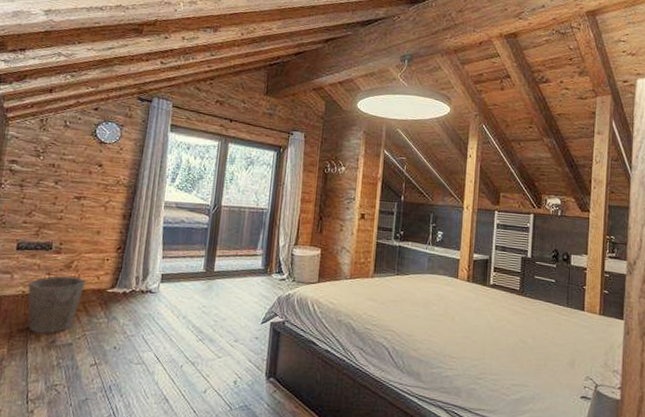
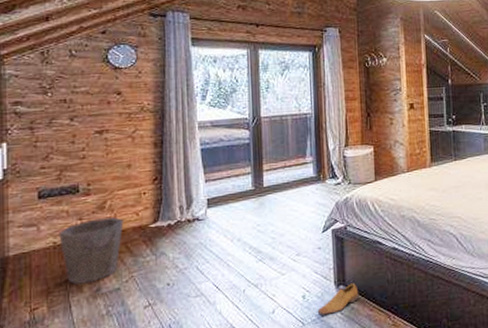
shoe: none [245,377,287,404] -> present [317,283,359,315]

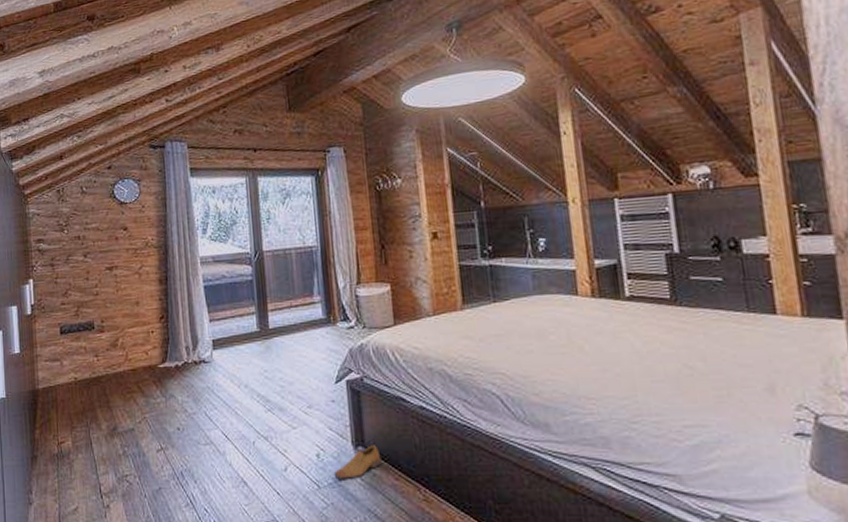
waste bin: present [59,217,124,285] -> none [79,355,135,423]

